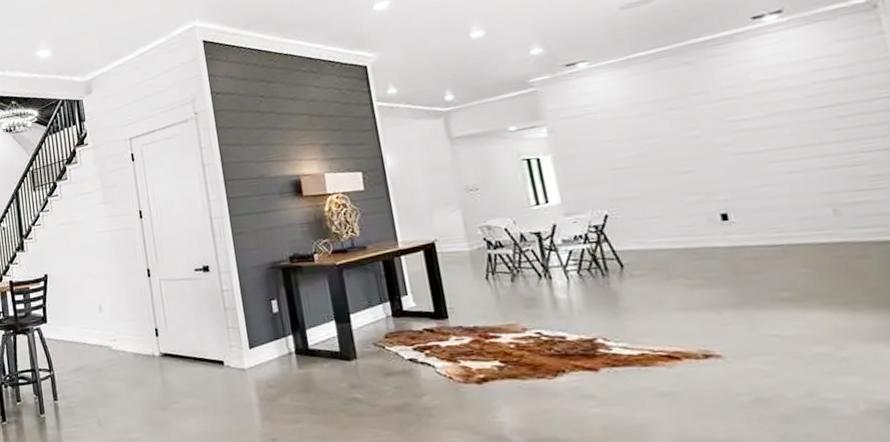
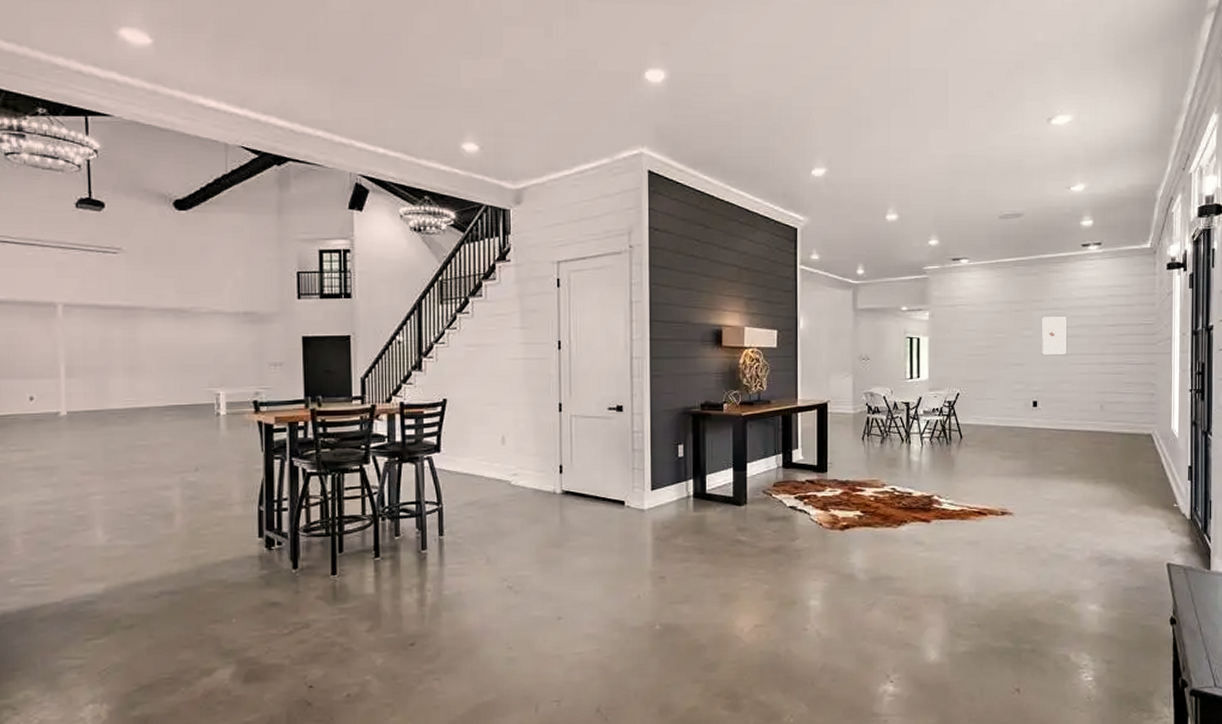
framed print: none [710,105,761,156] -> present [1042,315,1068,355]

